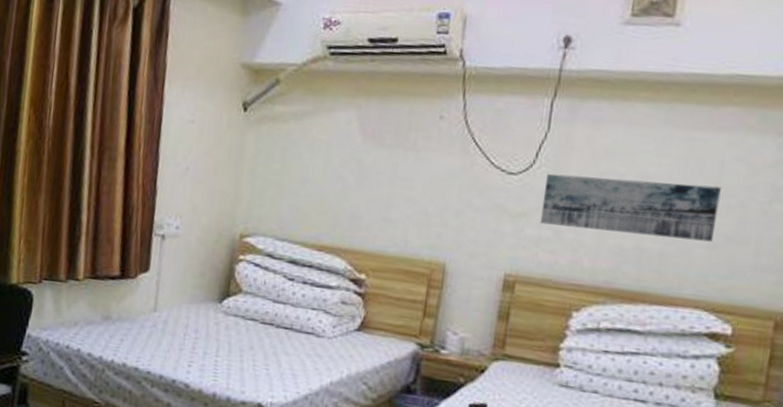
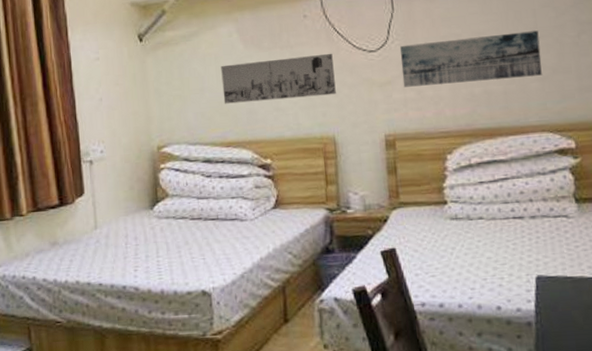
wall art: none [325,156,464,216] -> present [221,53,336,104]

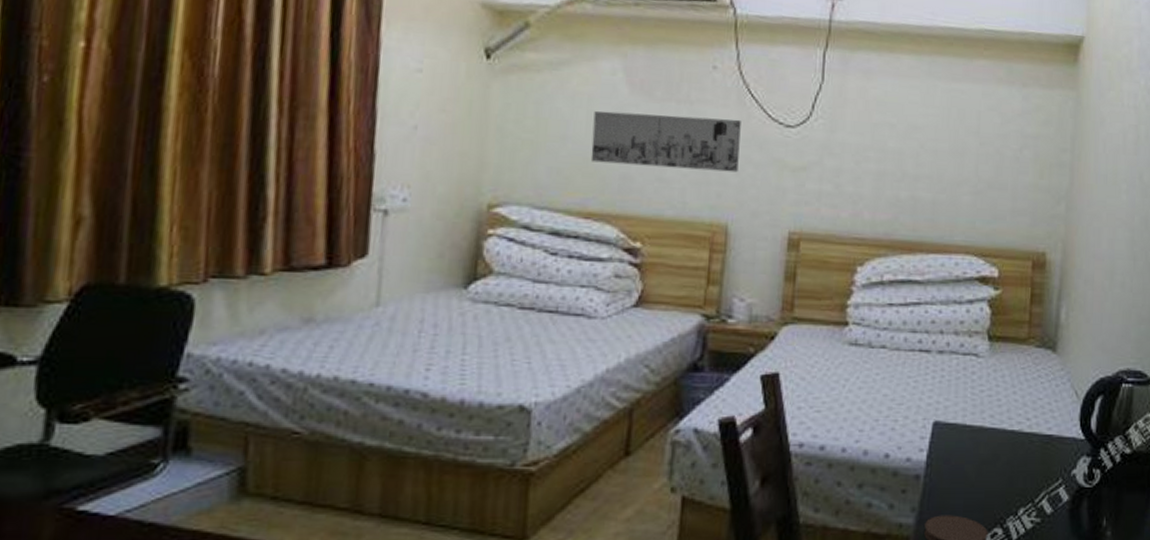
wall art: present [400,30,542,87] -> none [820,125,980,189]

